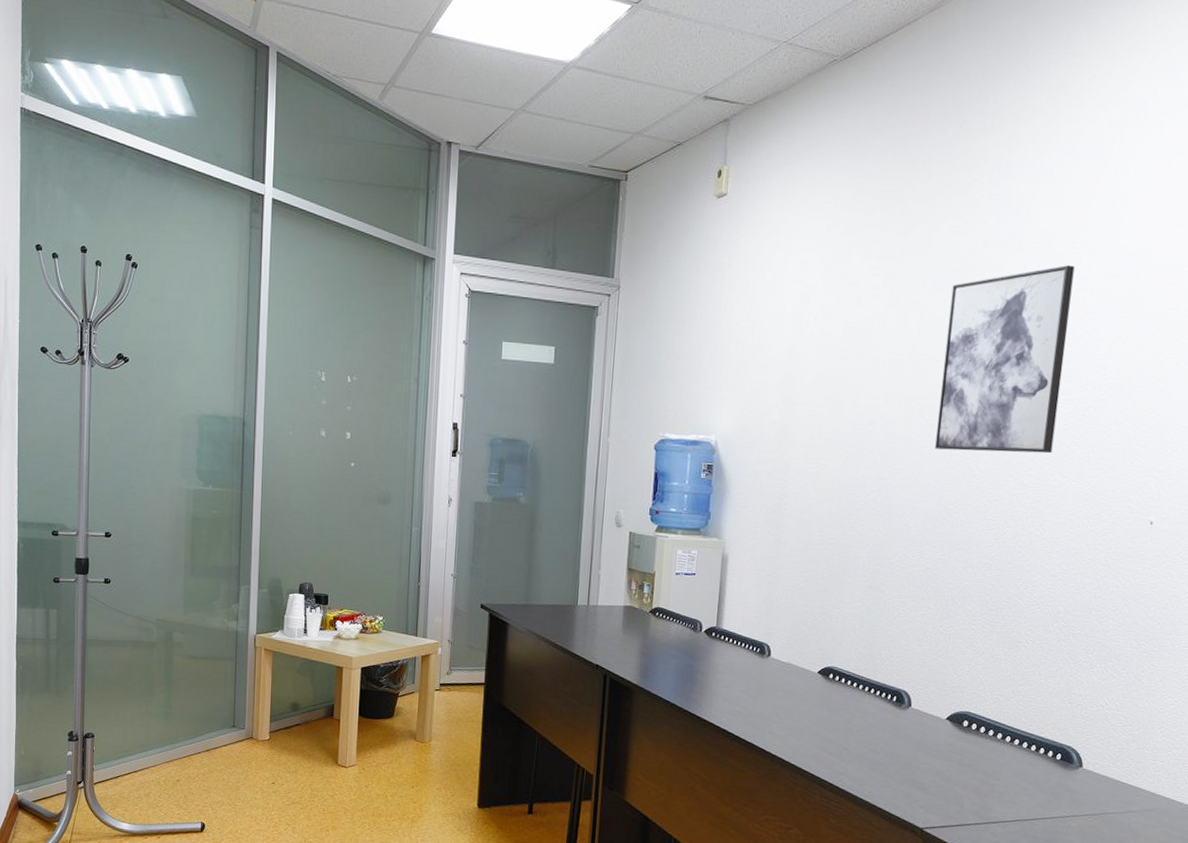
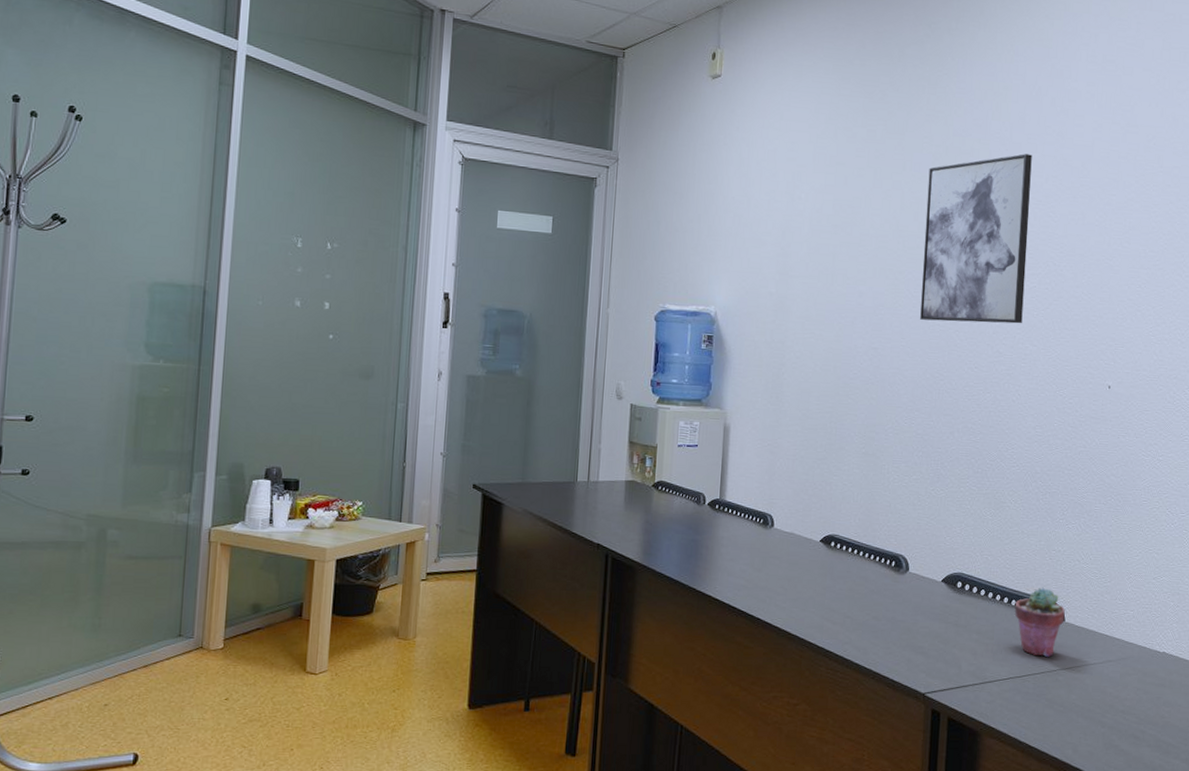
potted succulent: none [1025,731,1084,802] -> present [1014,587,1065,657]

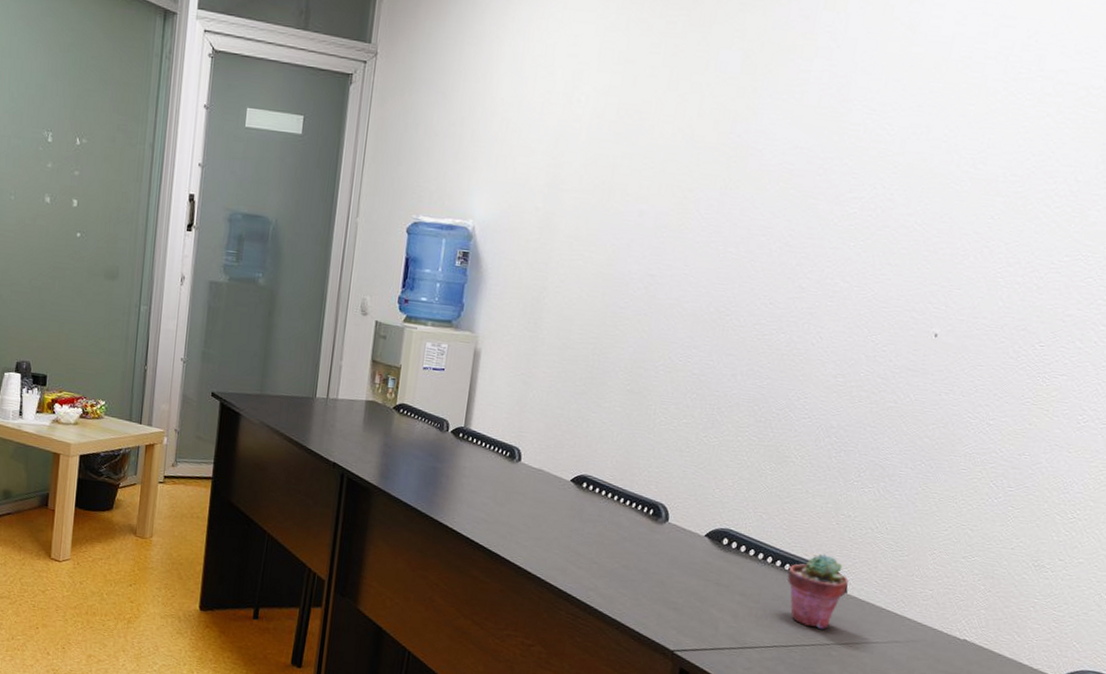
wall art: present [920,154,1032,324] -> none [709,51,871,256]

